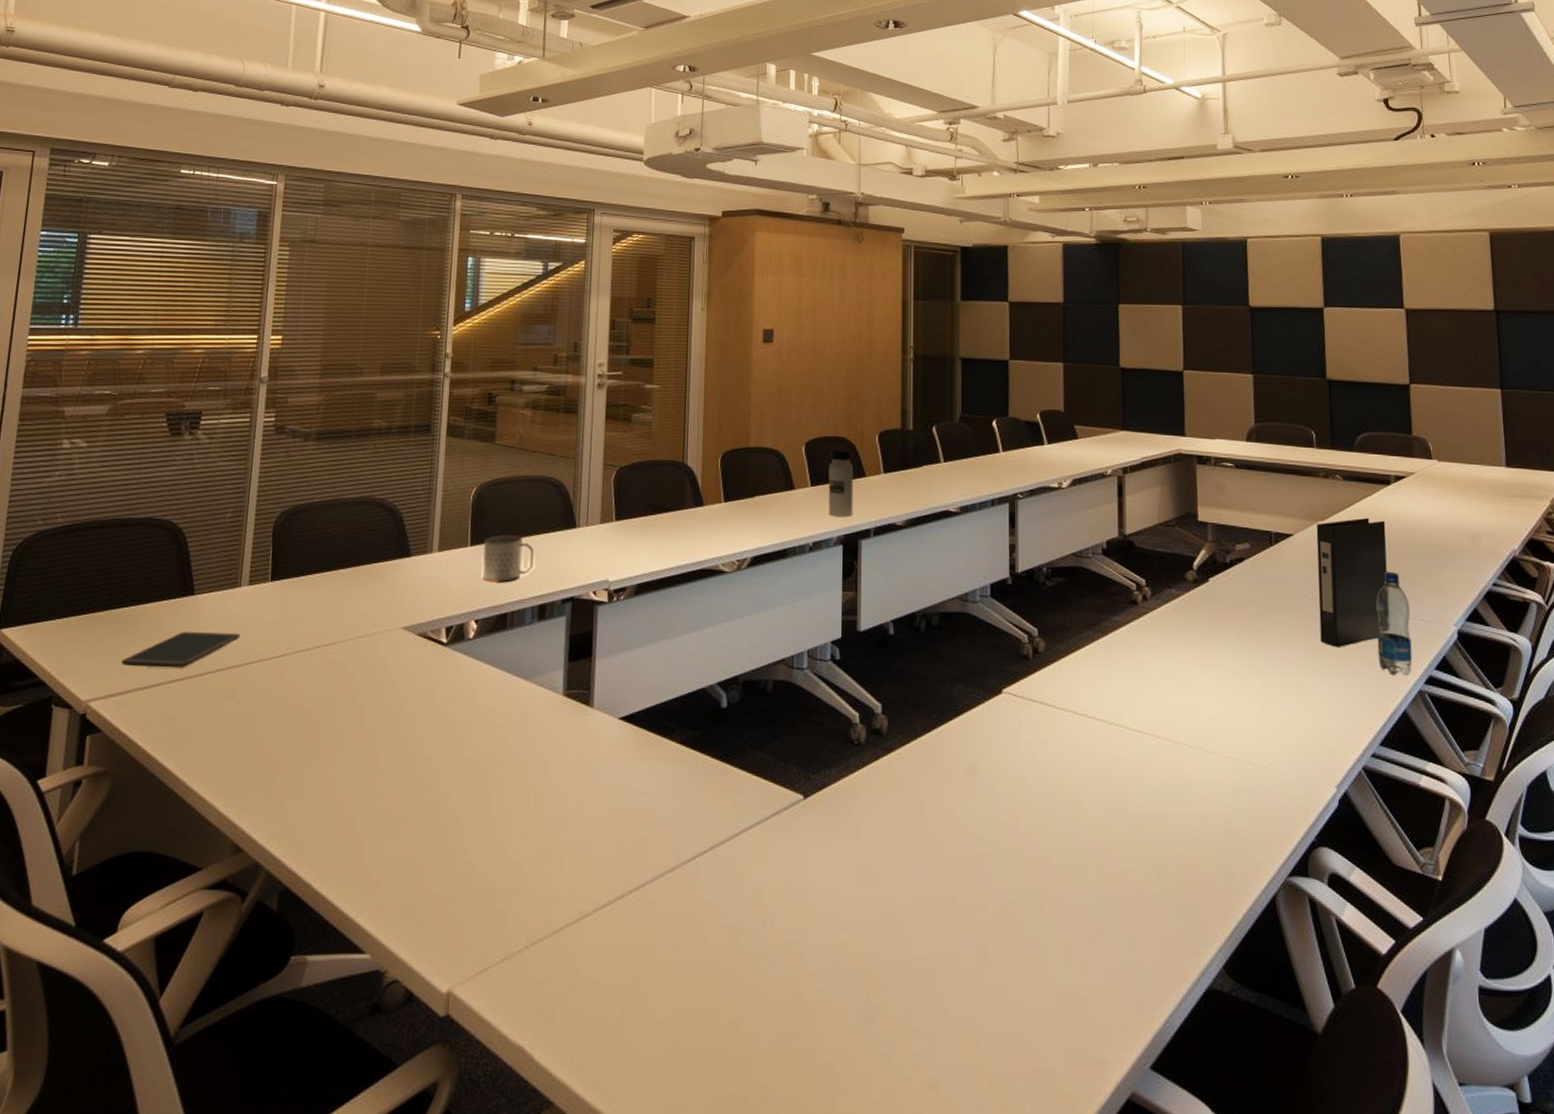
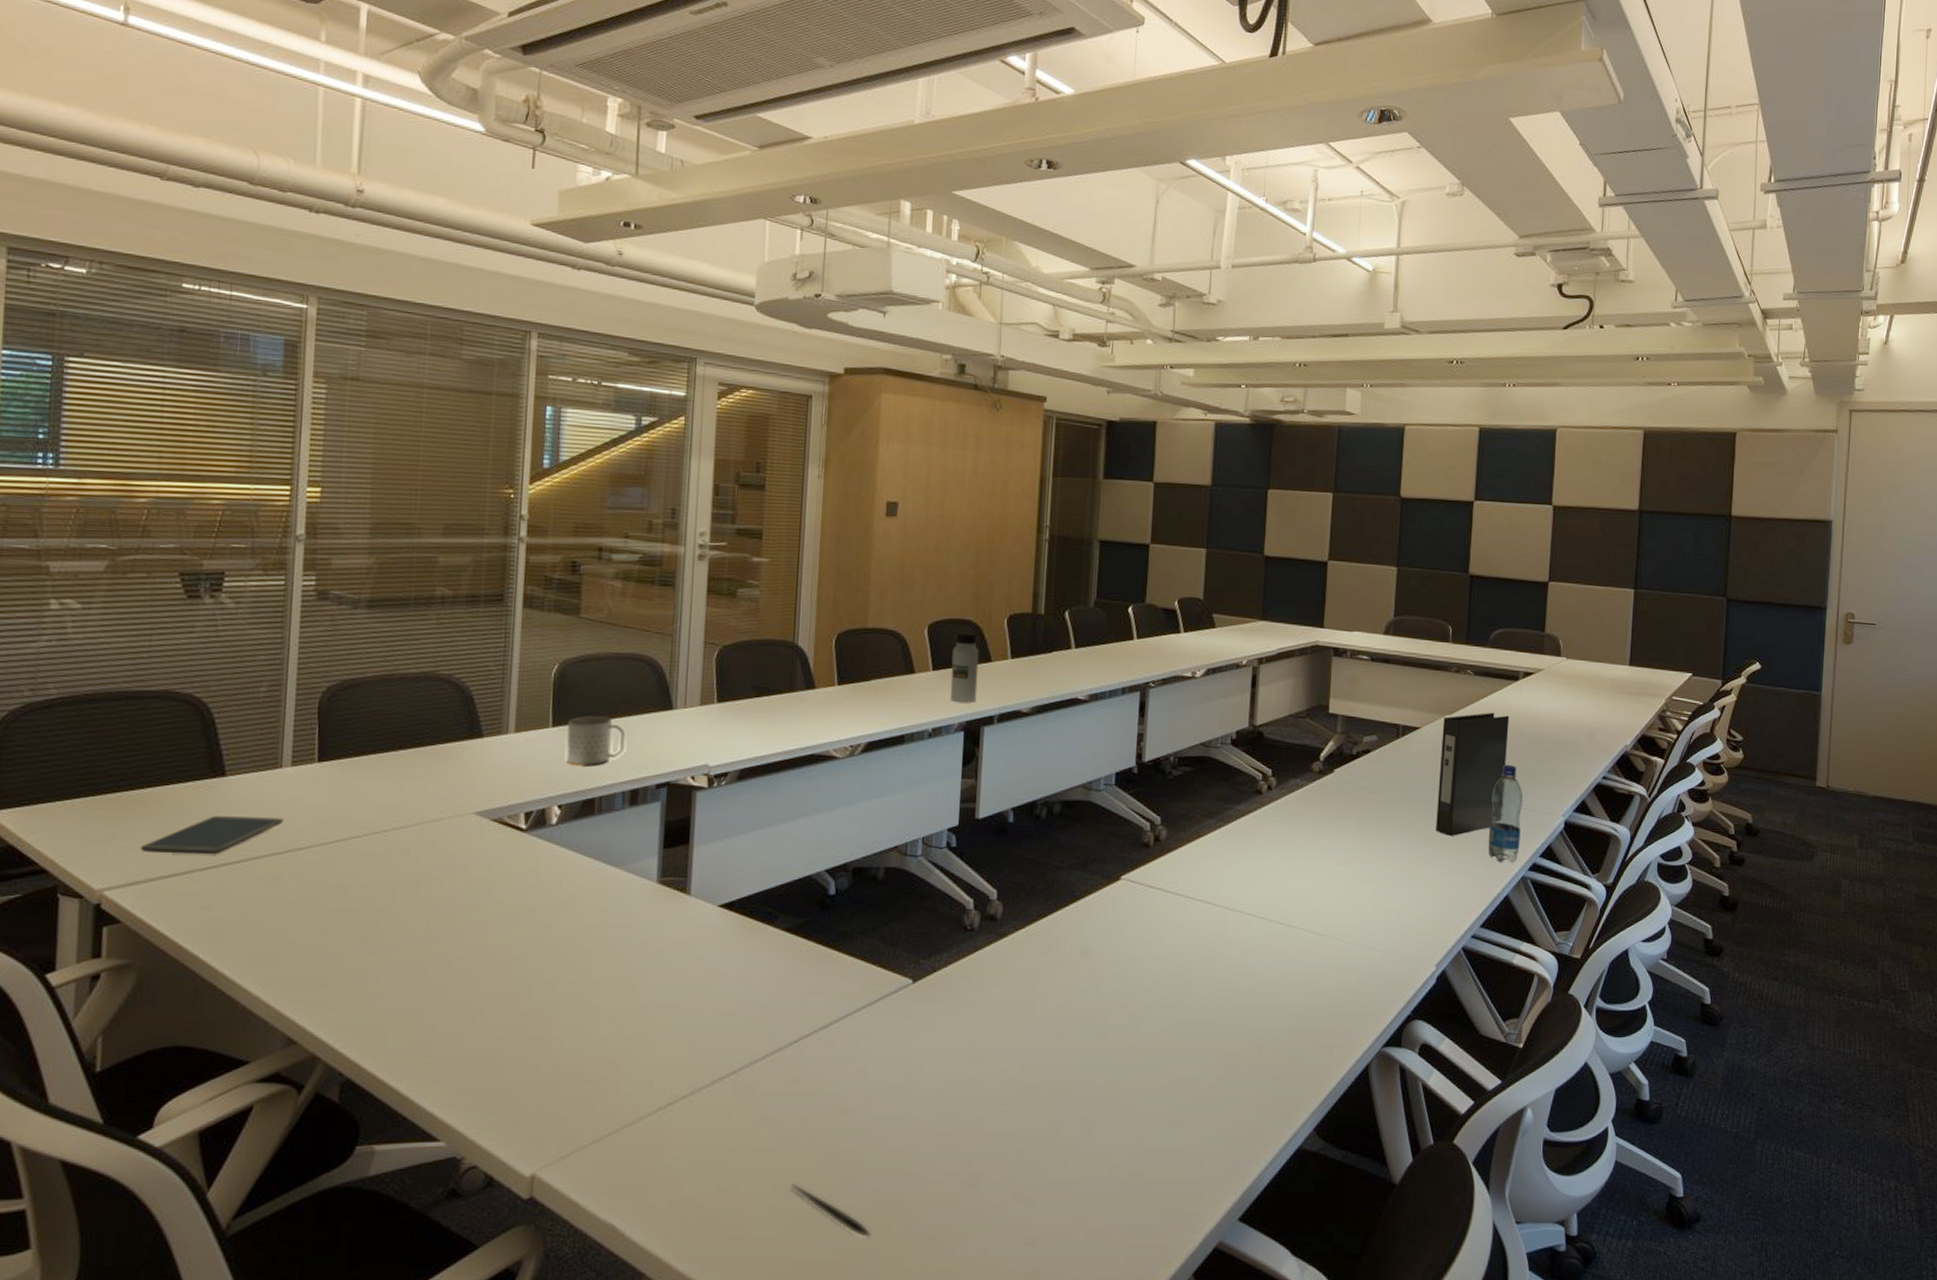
pen: none [693,1010,772,1073] -> present [791,1184,871,1238]

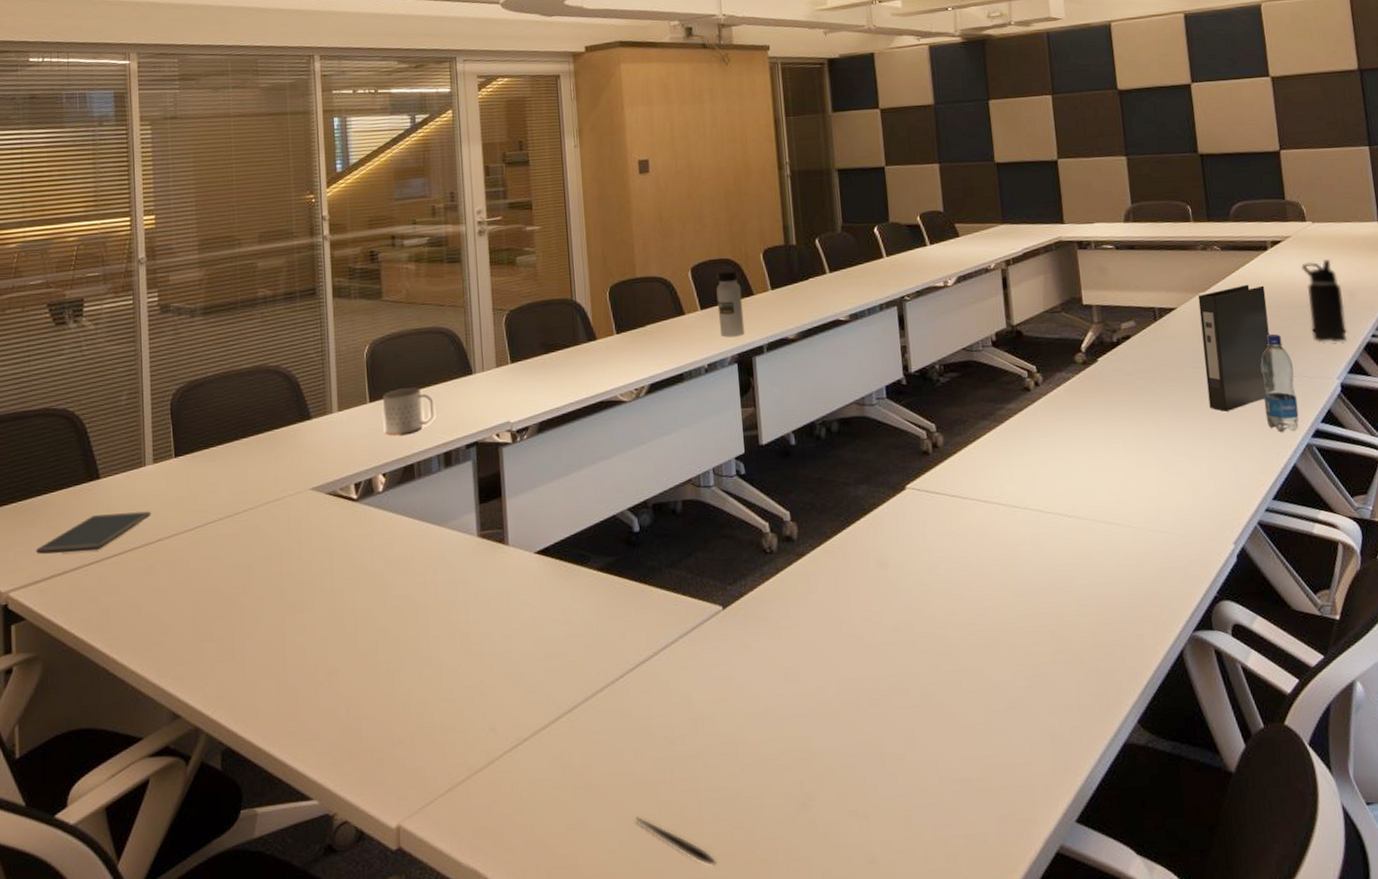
water bottle: none [1547,697,1582,782] -> present [1301,260,1347,344]

